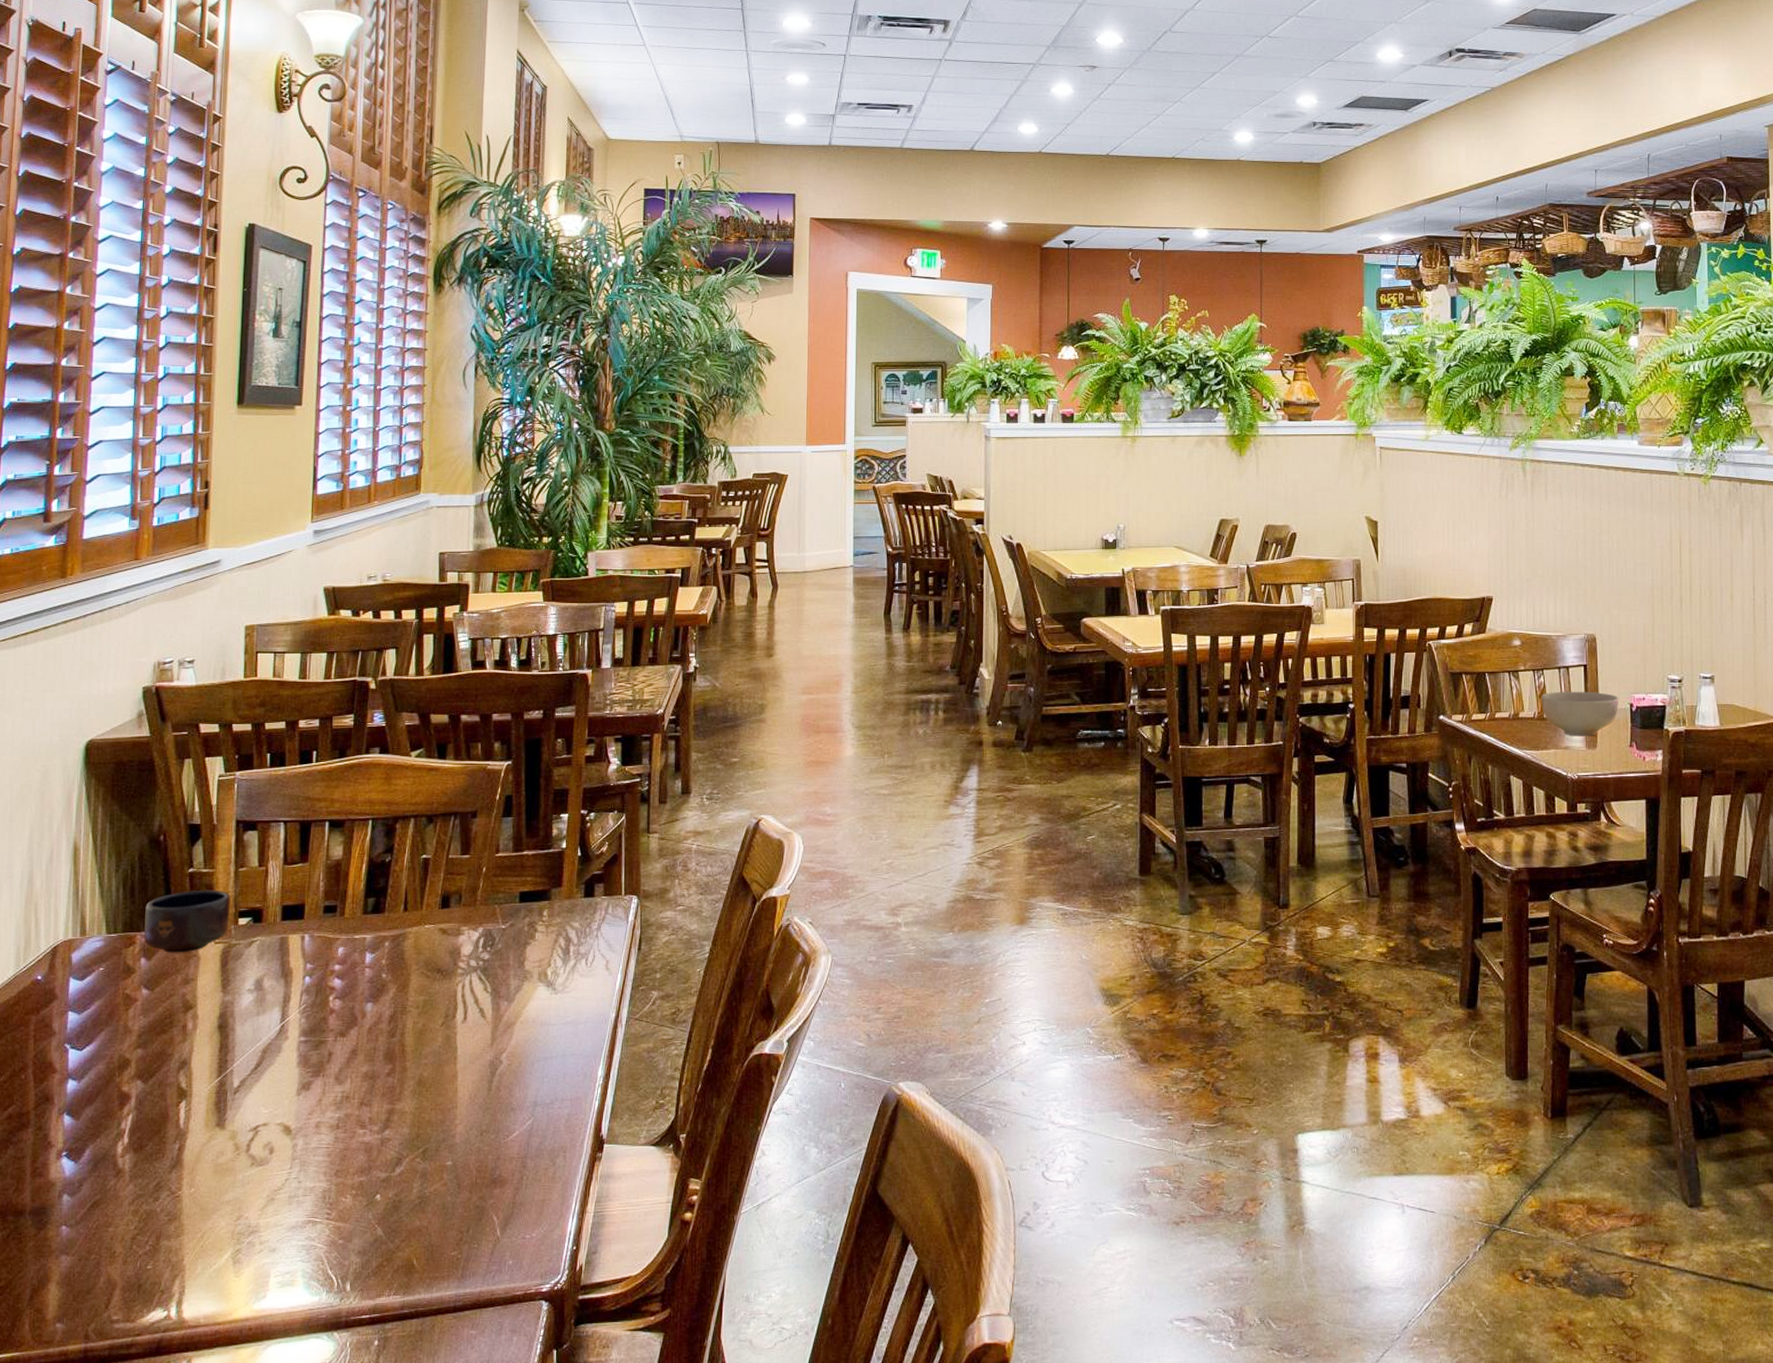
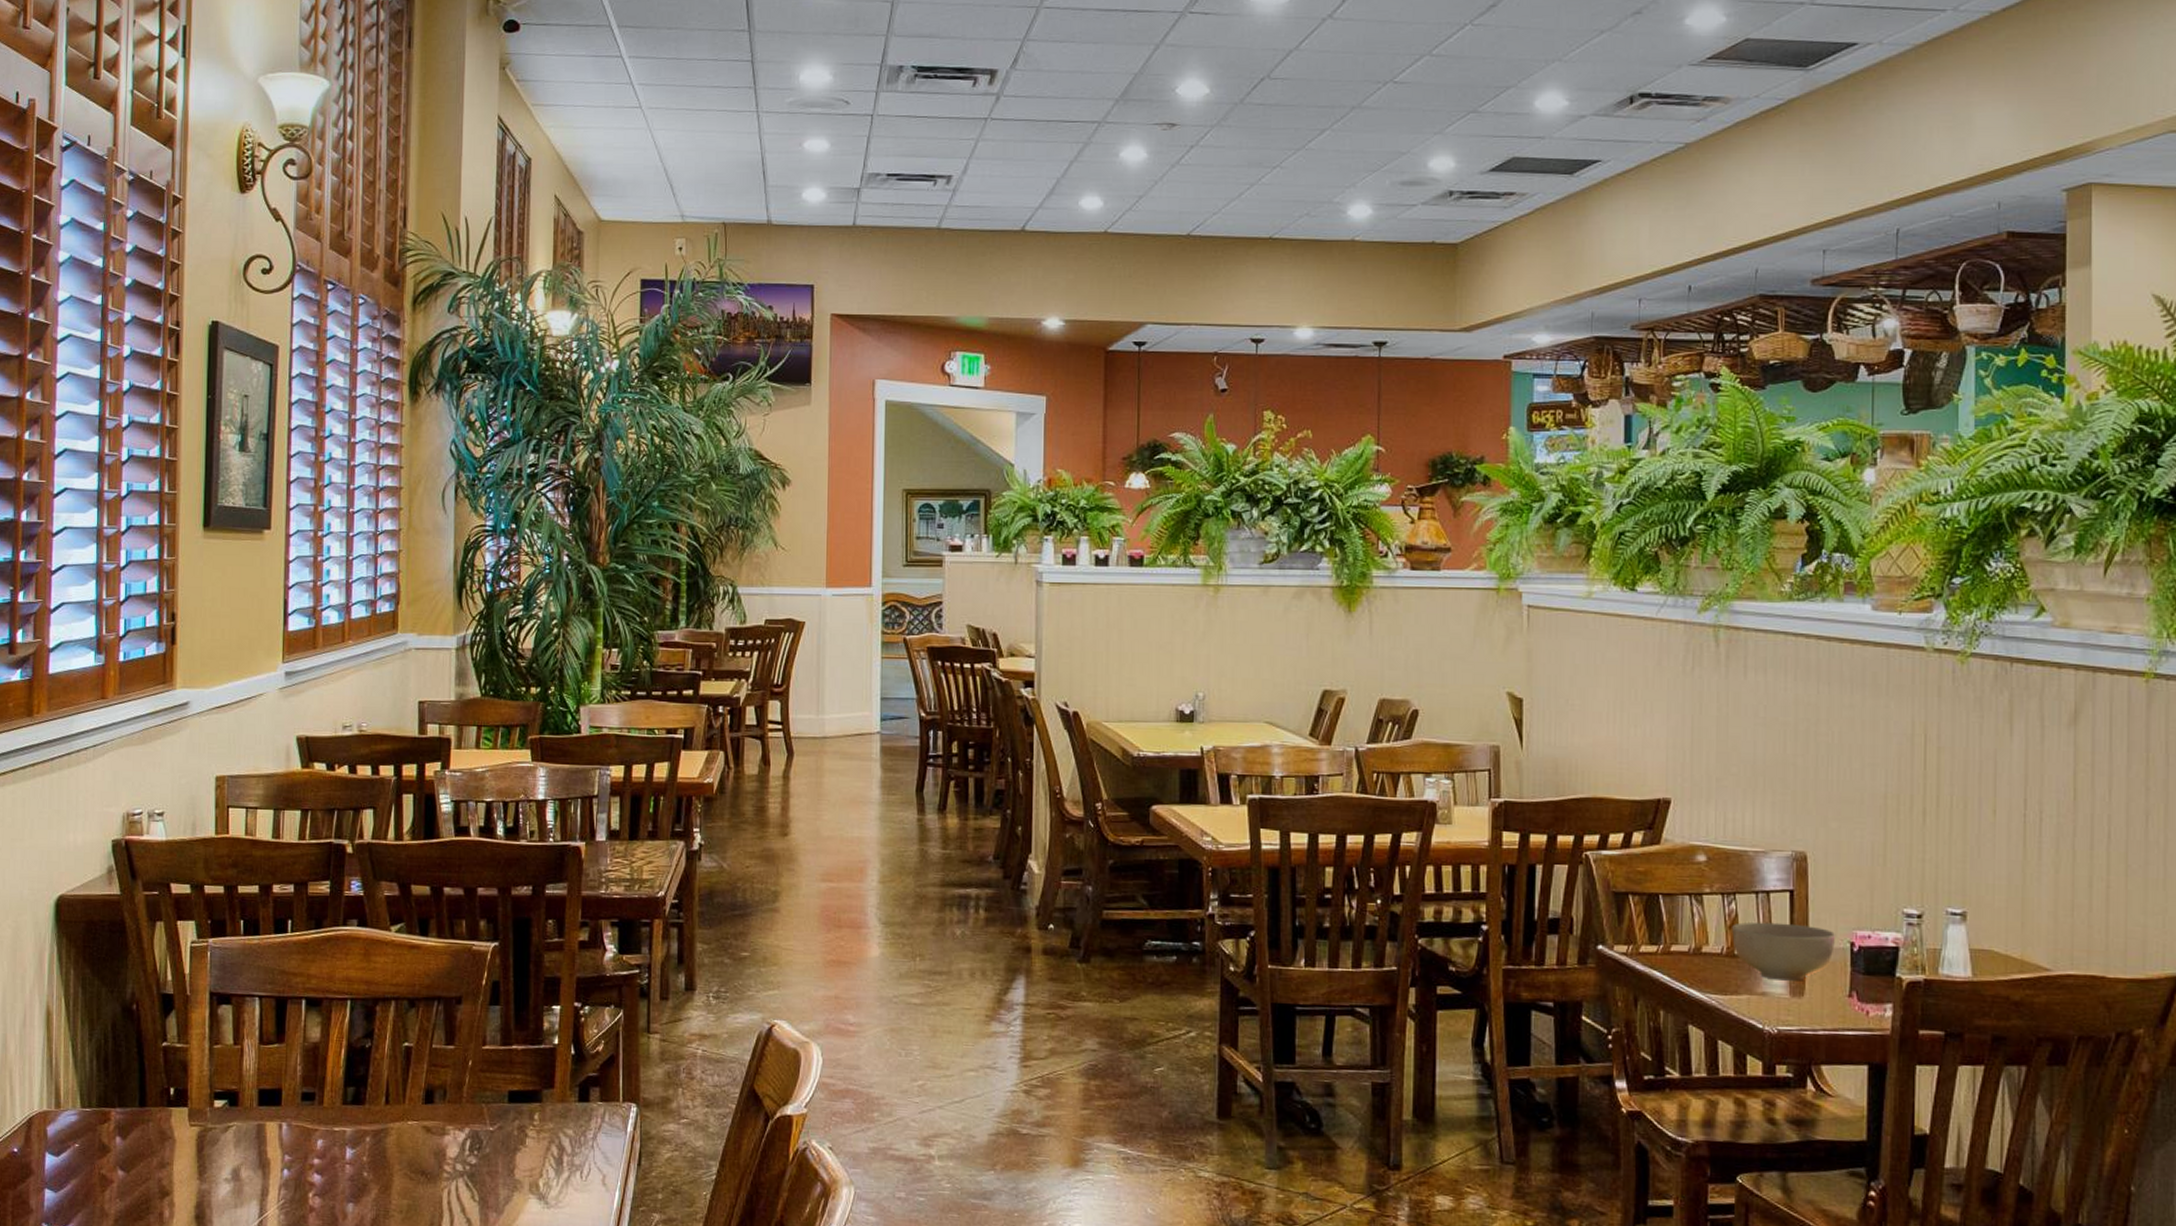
mug: present [144,889,230,953] -> none [119,1066,205,1134]

